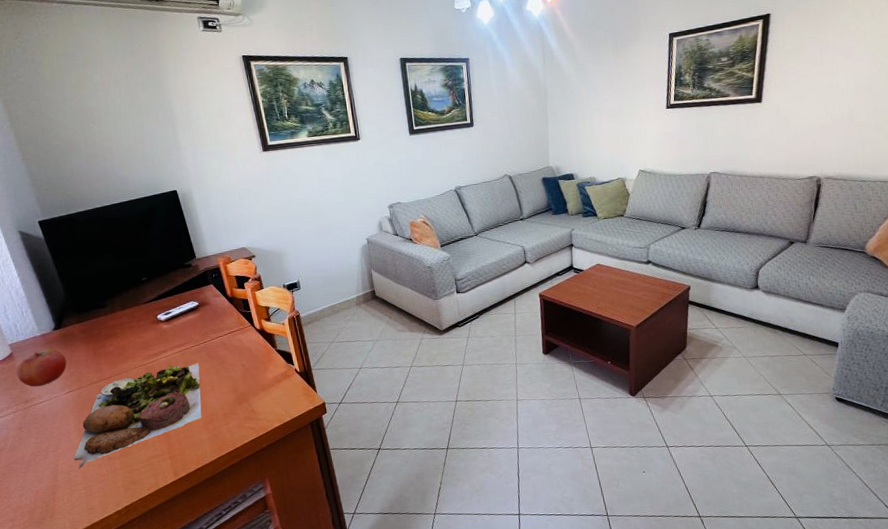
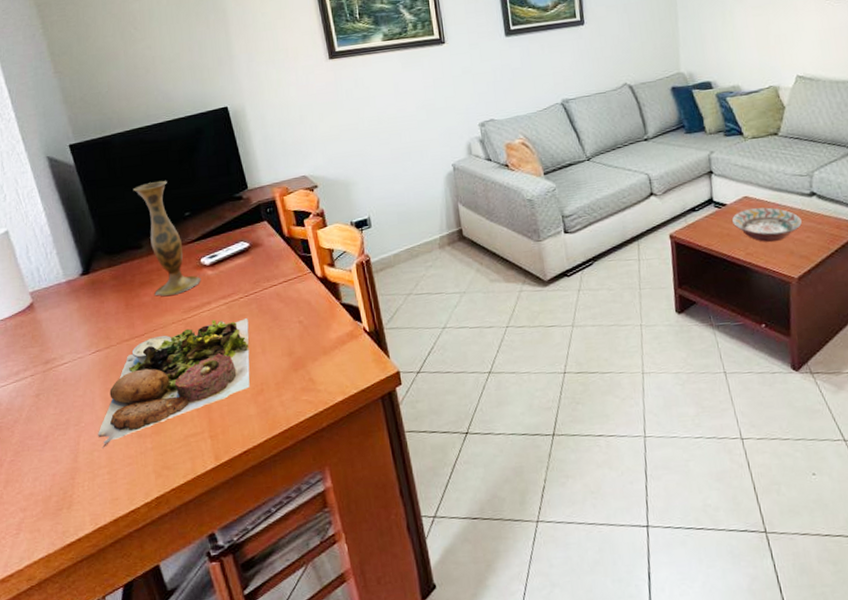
fruit: present [16,349,67,387] -> none [37,299,95,345]
vase: none [96,252,158,347] -> present [133,181,201,297]
decorative bowl: none [587,272,640,299] -> present [731,207,802,242]

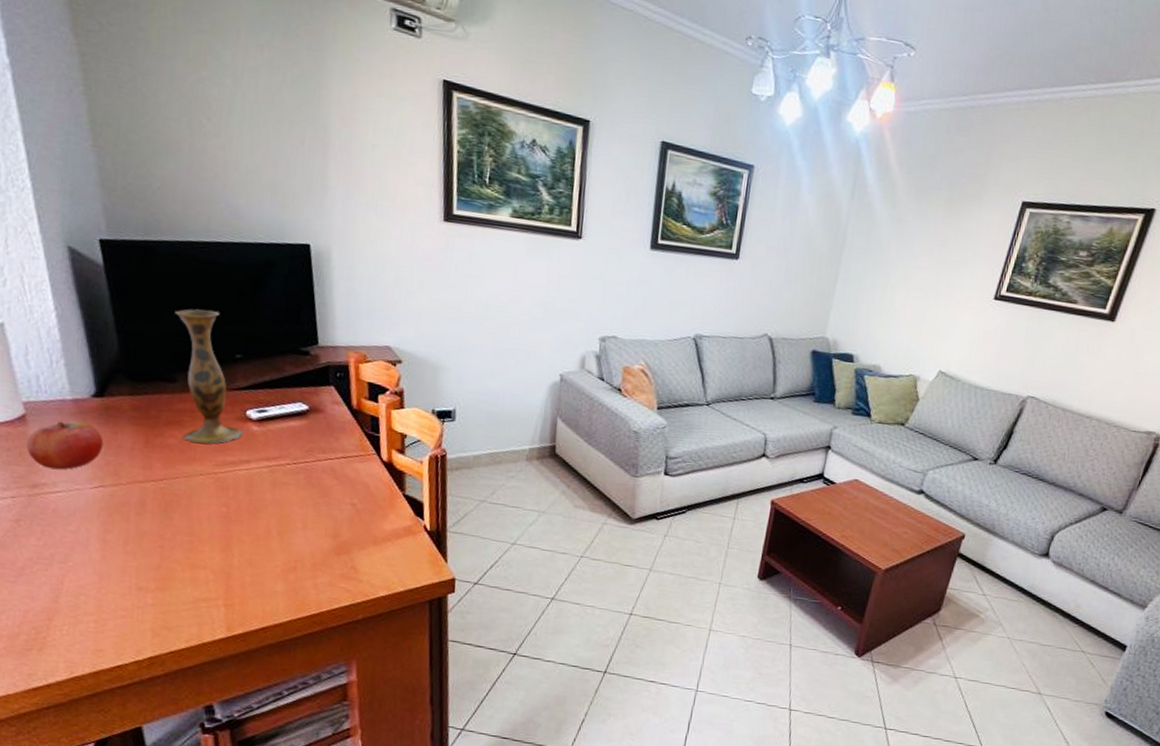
fruit: none [37,299,95,345] -> present [27,421,104,470]
food platter: present [98,318,250,448] -> none [88,480,292,594]
decorative bowl: present [731,207,802,242] -> none [836,492,904,530]

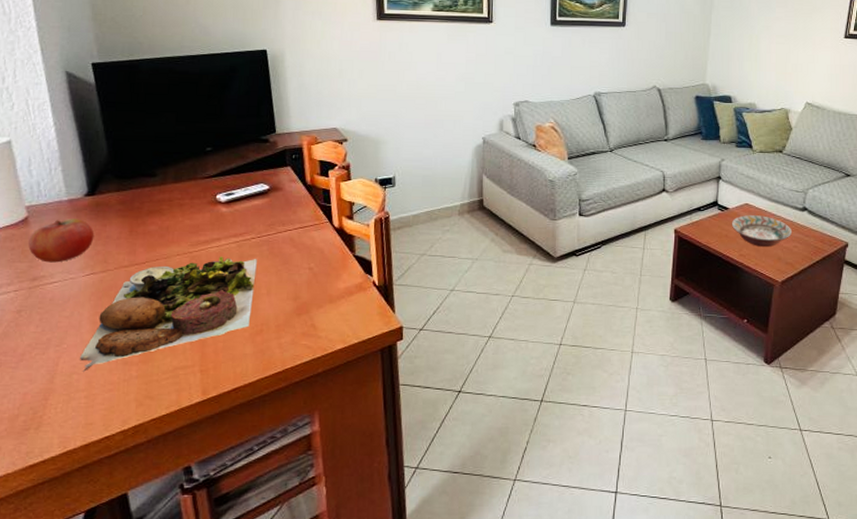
food platter: none [88,480,292,594] -> present [80,256,257,372]
vase: present [174,309,243,444] -> none [154,113,214,228]
decorative bowl: none [836,492,904,530] -> present [731,215,792,247]

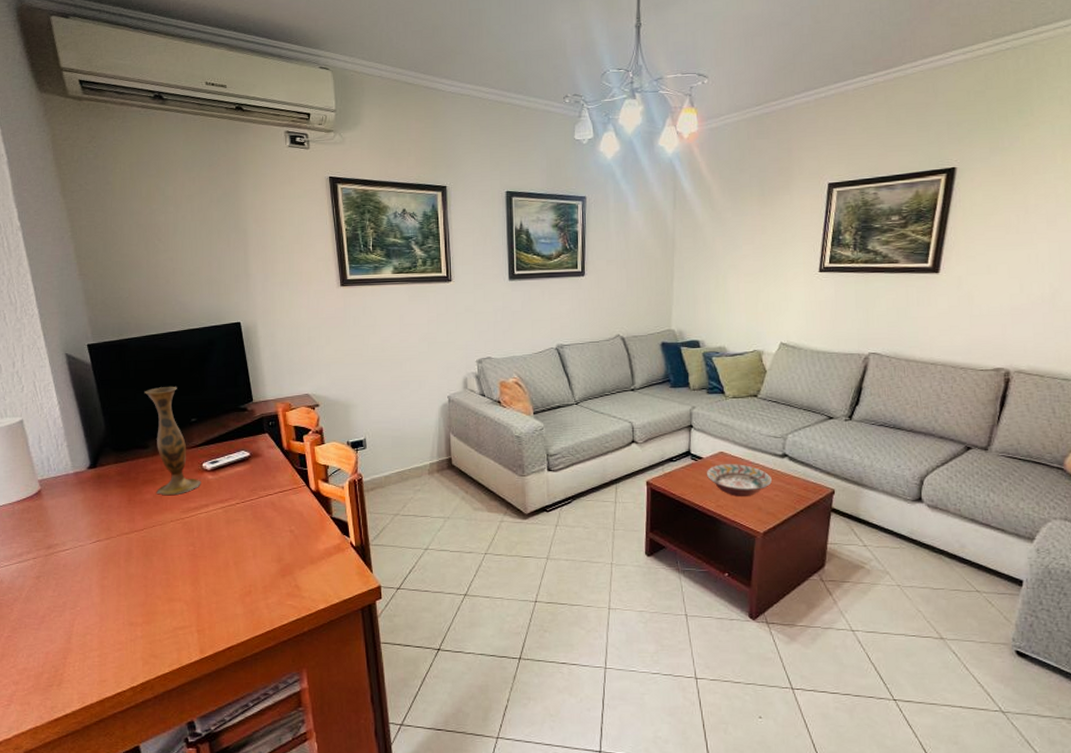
fruit: present [28,219,95,263] -> none [43,490,98,532]
food platter: present [80,256,257,372] -> none [92,521,242,632]
vase: none [154,113,214,228] -> present [144,387,201,496]

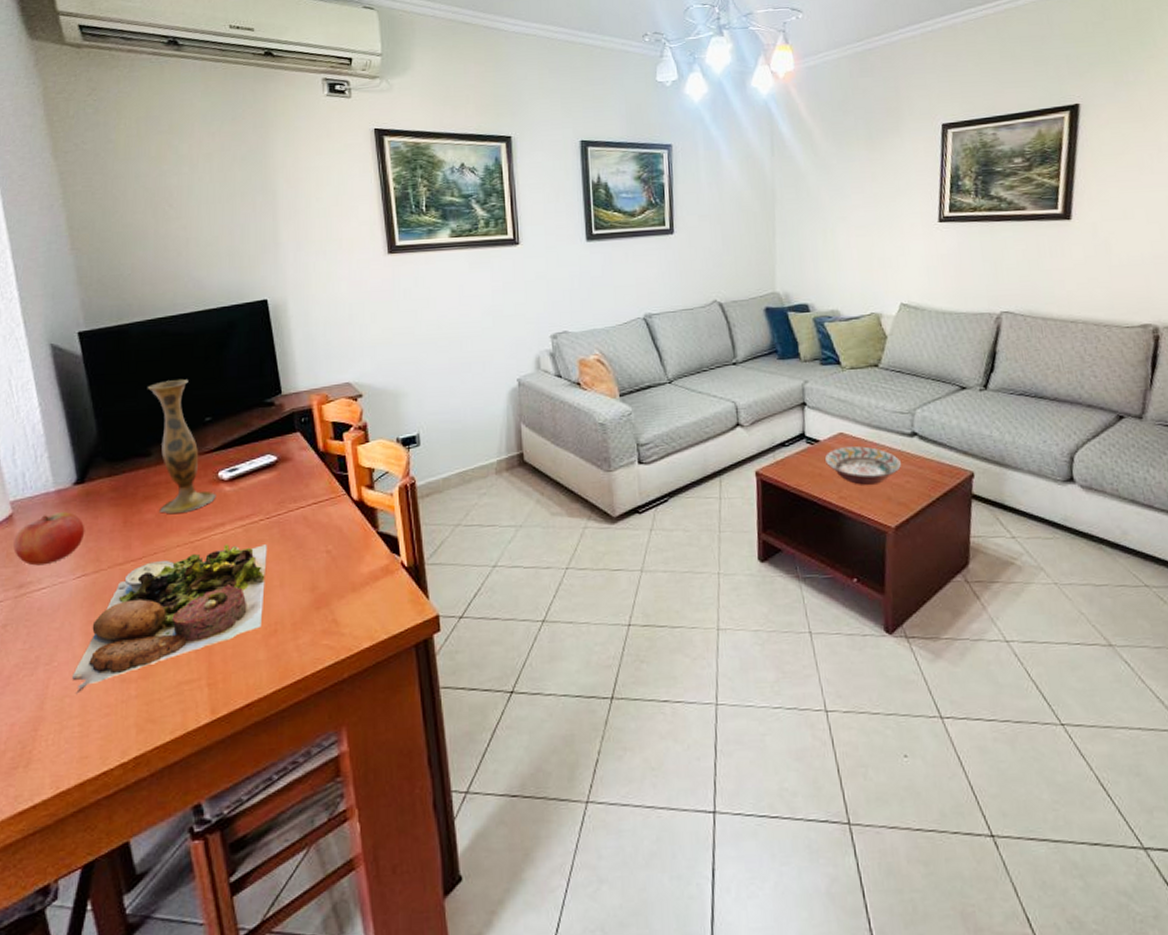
fruit: none [43,490,98,532] -> present [13,512,85,566]
food platter: none [92,521,242,632] -> present [72,544,267,694]

